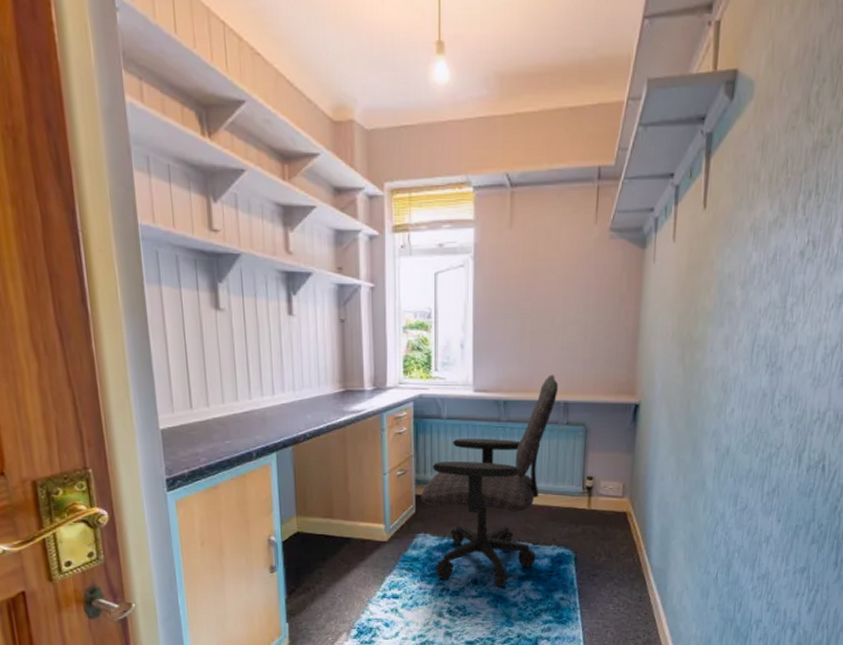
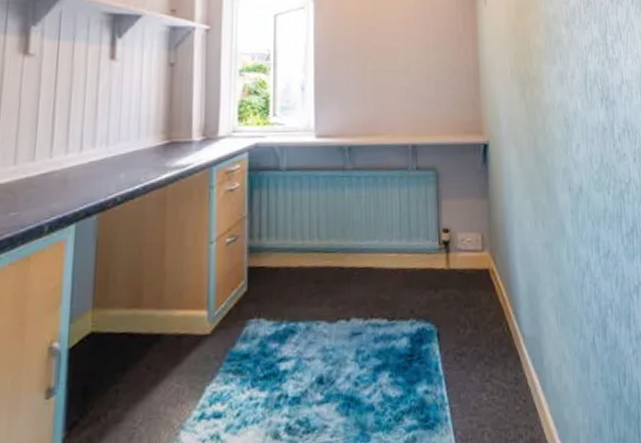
office chair: present [421,374,559,587] -> none [254,116,405,385]

